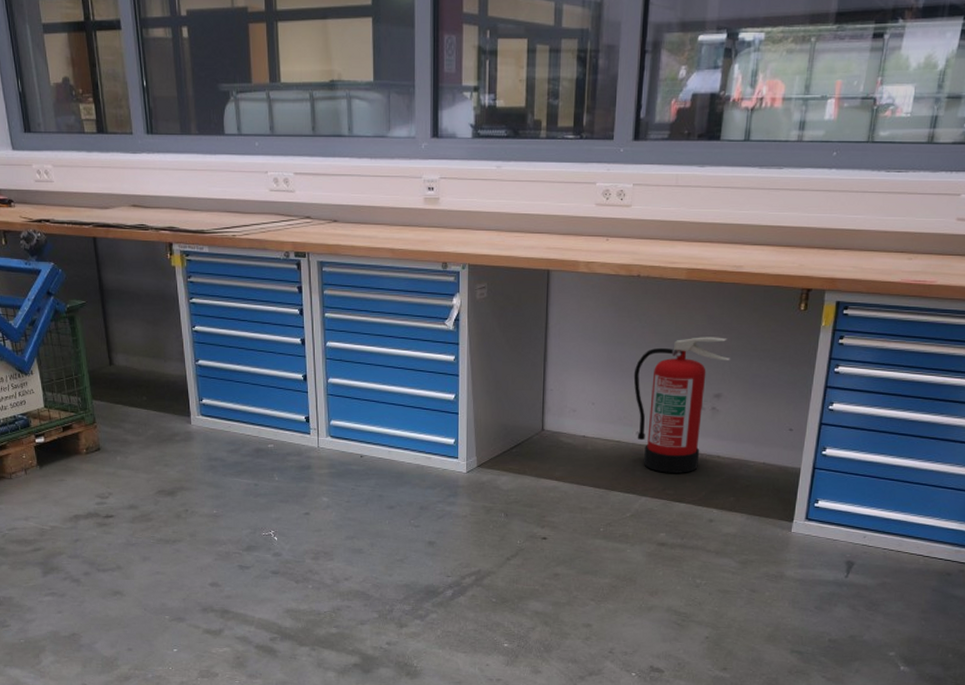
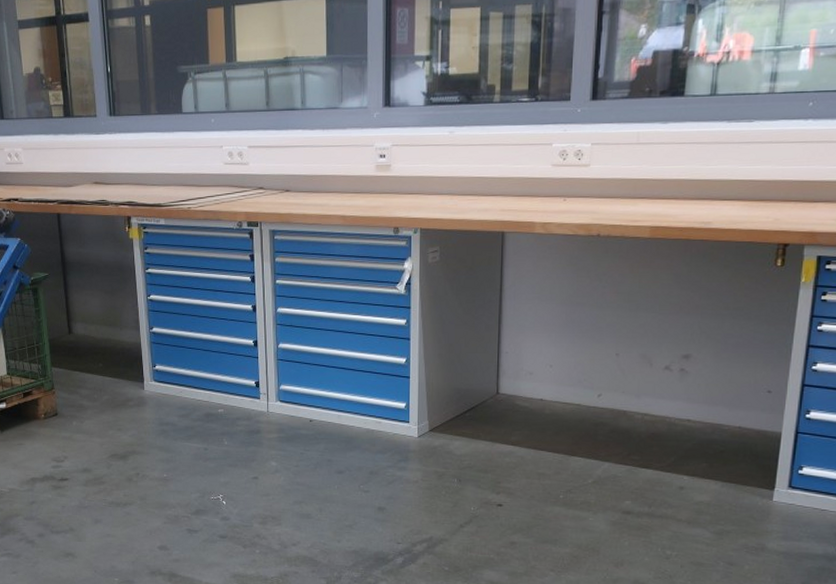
fire extinguisher: present [633,337,731,473] -> none [594,296,700,438]

